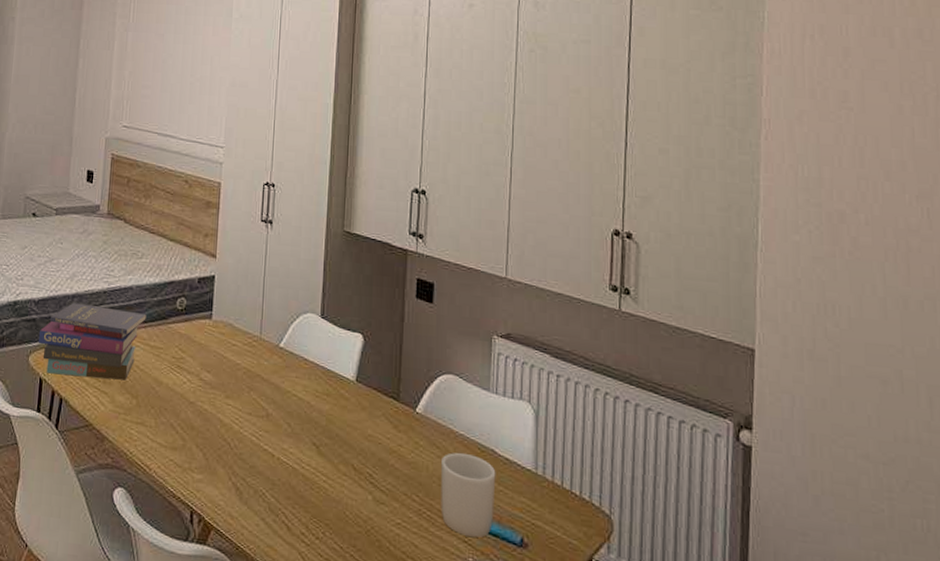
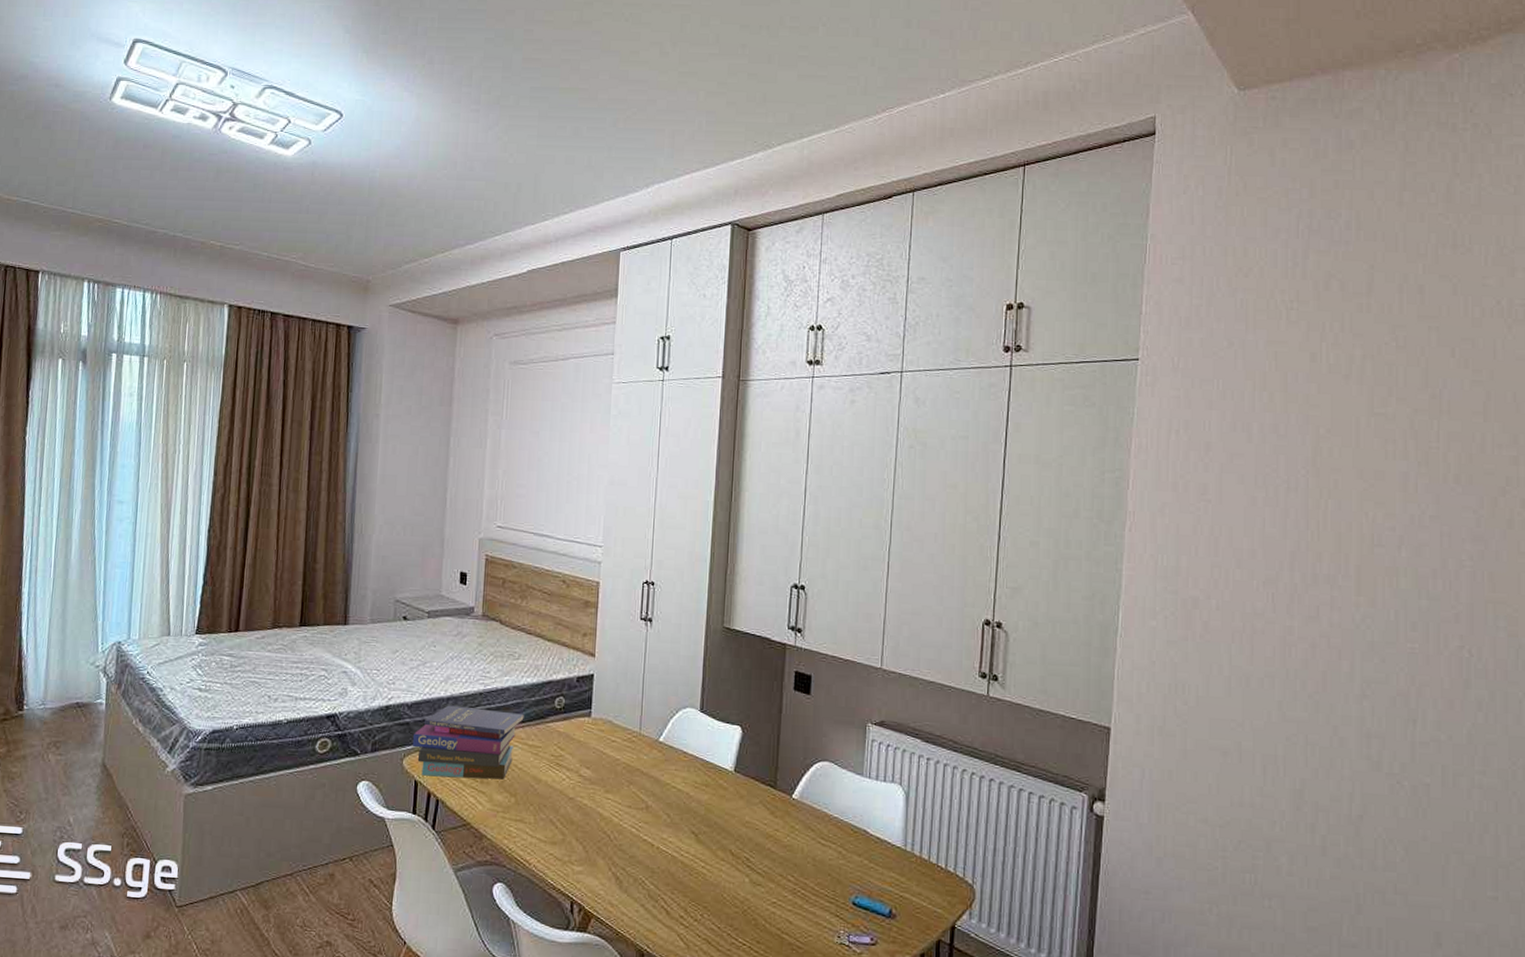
mug: present [441,452,496,538] -> none [814,834,868,912]

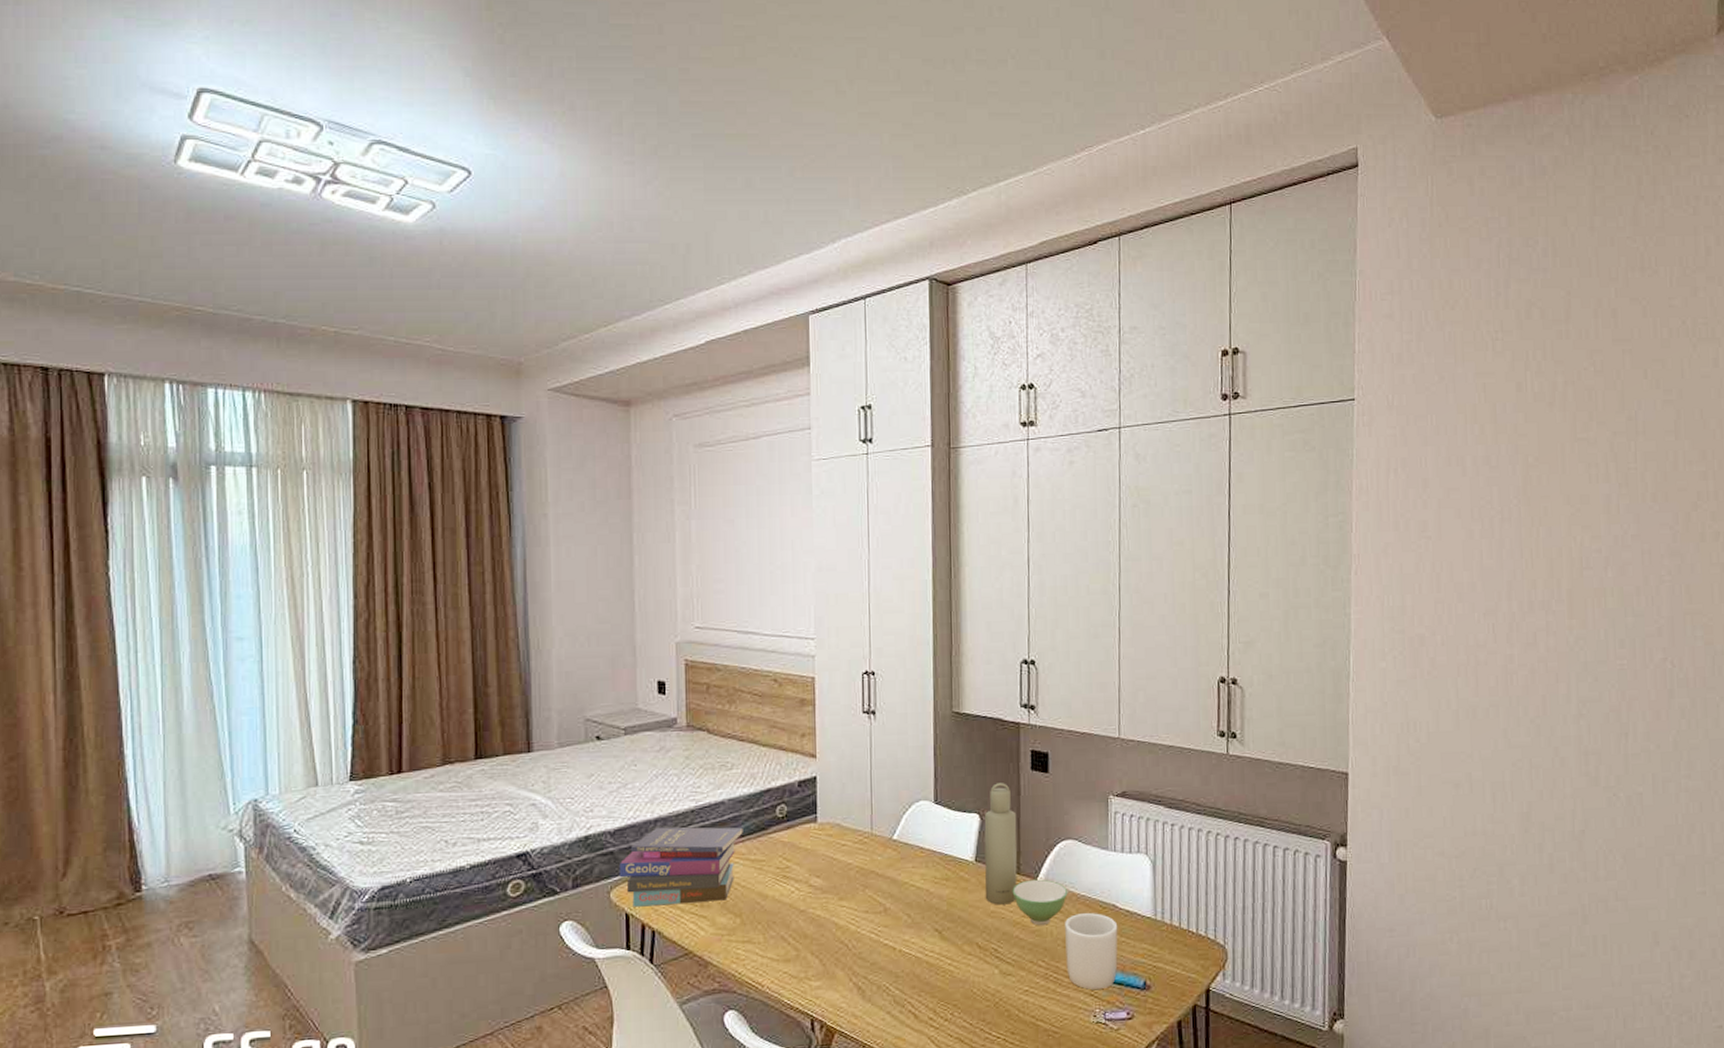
bottle: none [741,699,777,817] -> present [984,783,1017,905]
bowl: none [767,795,821,842] -> present [1012,879,1068,926]
mug: none [814,834,868,912] -> present [1065,912,1118,990]

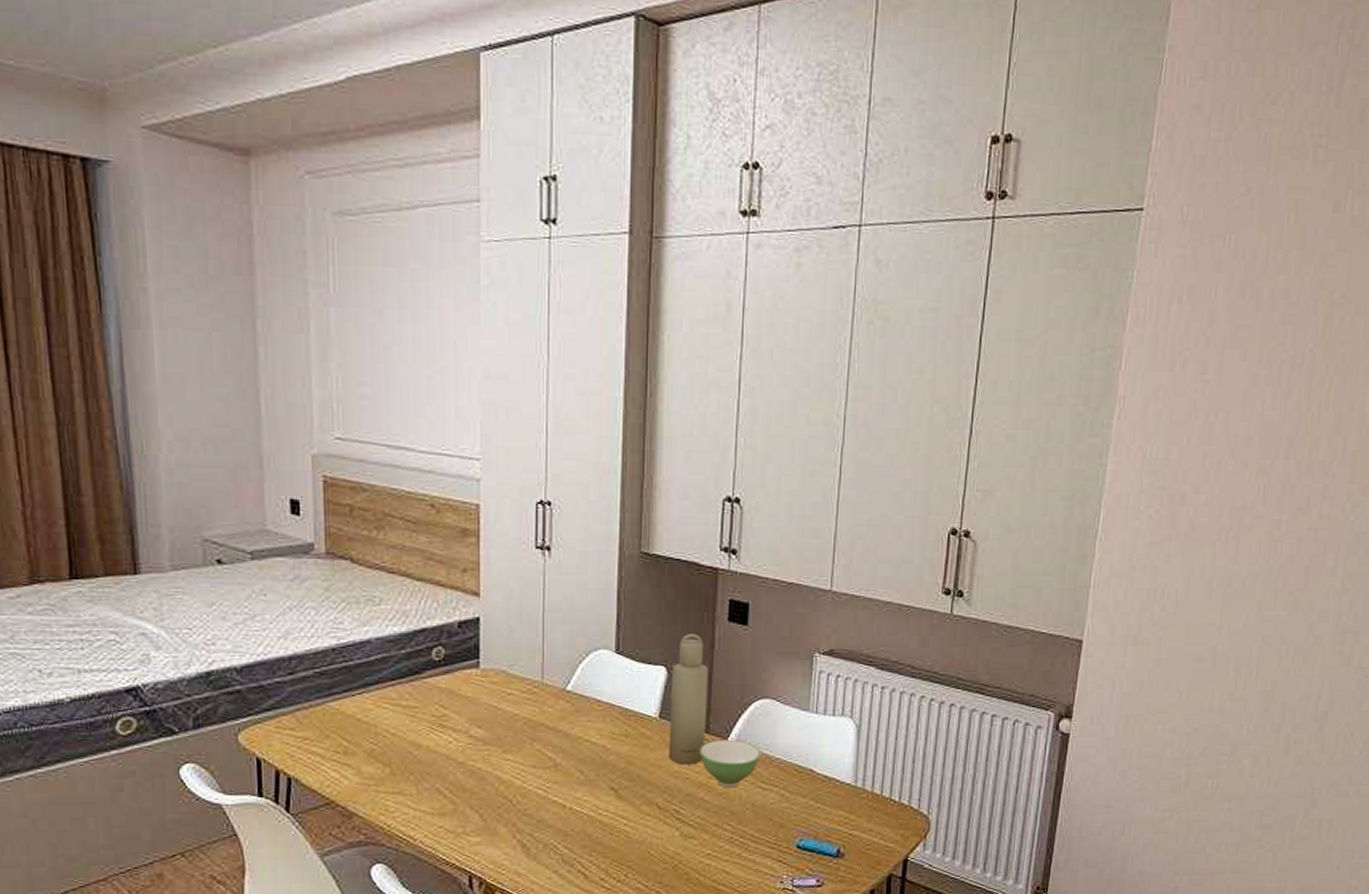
books: present [619,827,743,907] -> none [247,666,393,752]
mug: present [1065,912,1118,990] -> none [754,776,814,856]

